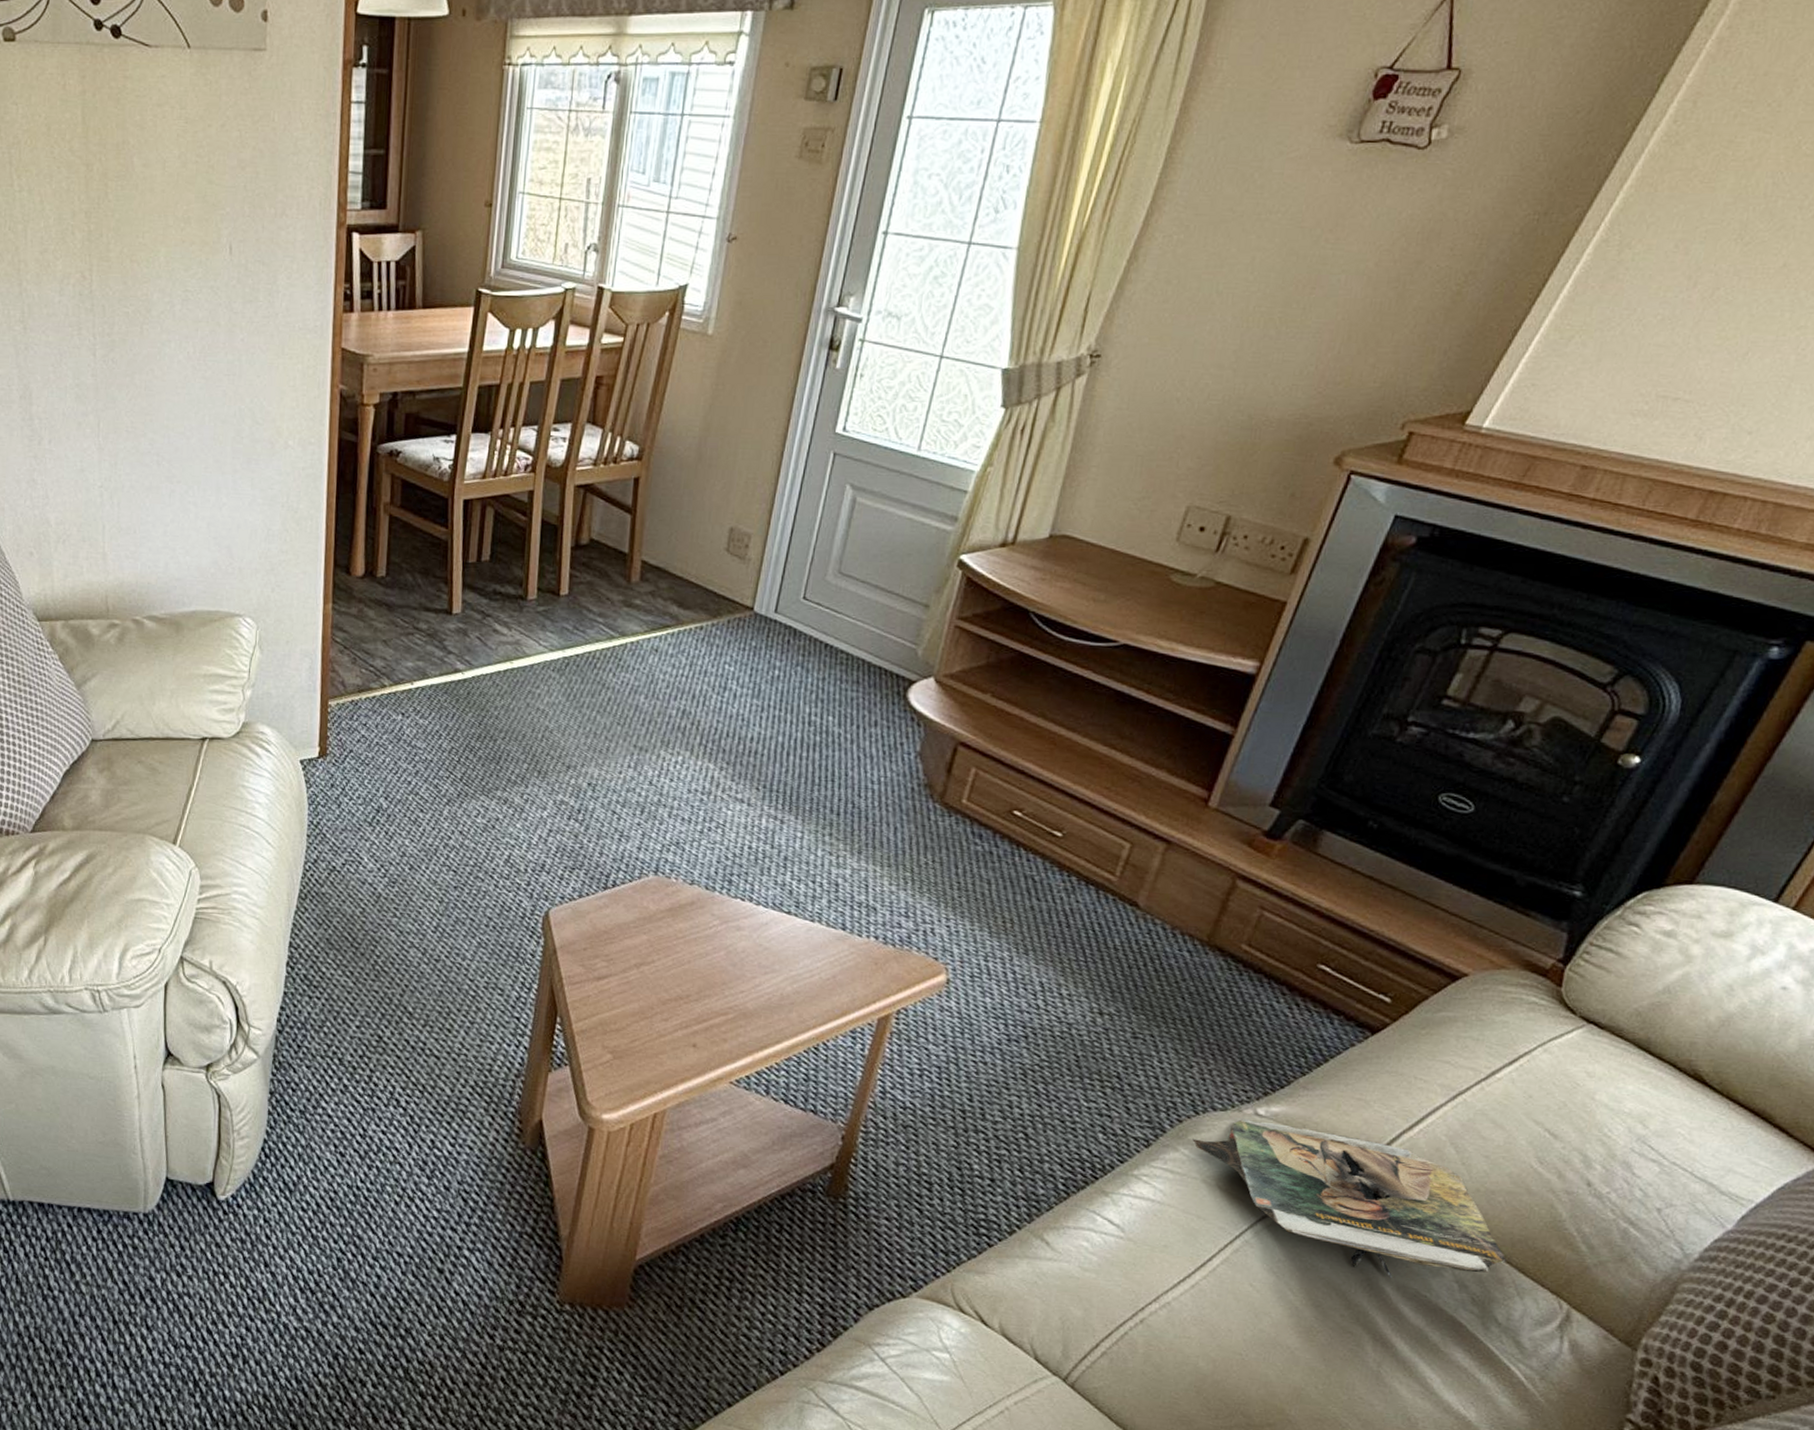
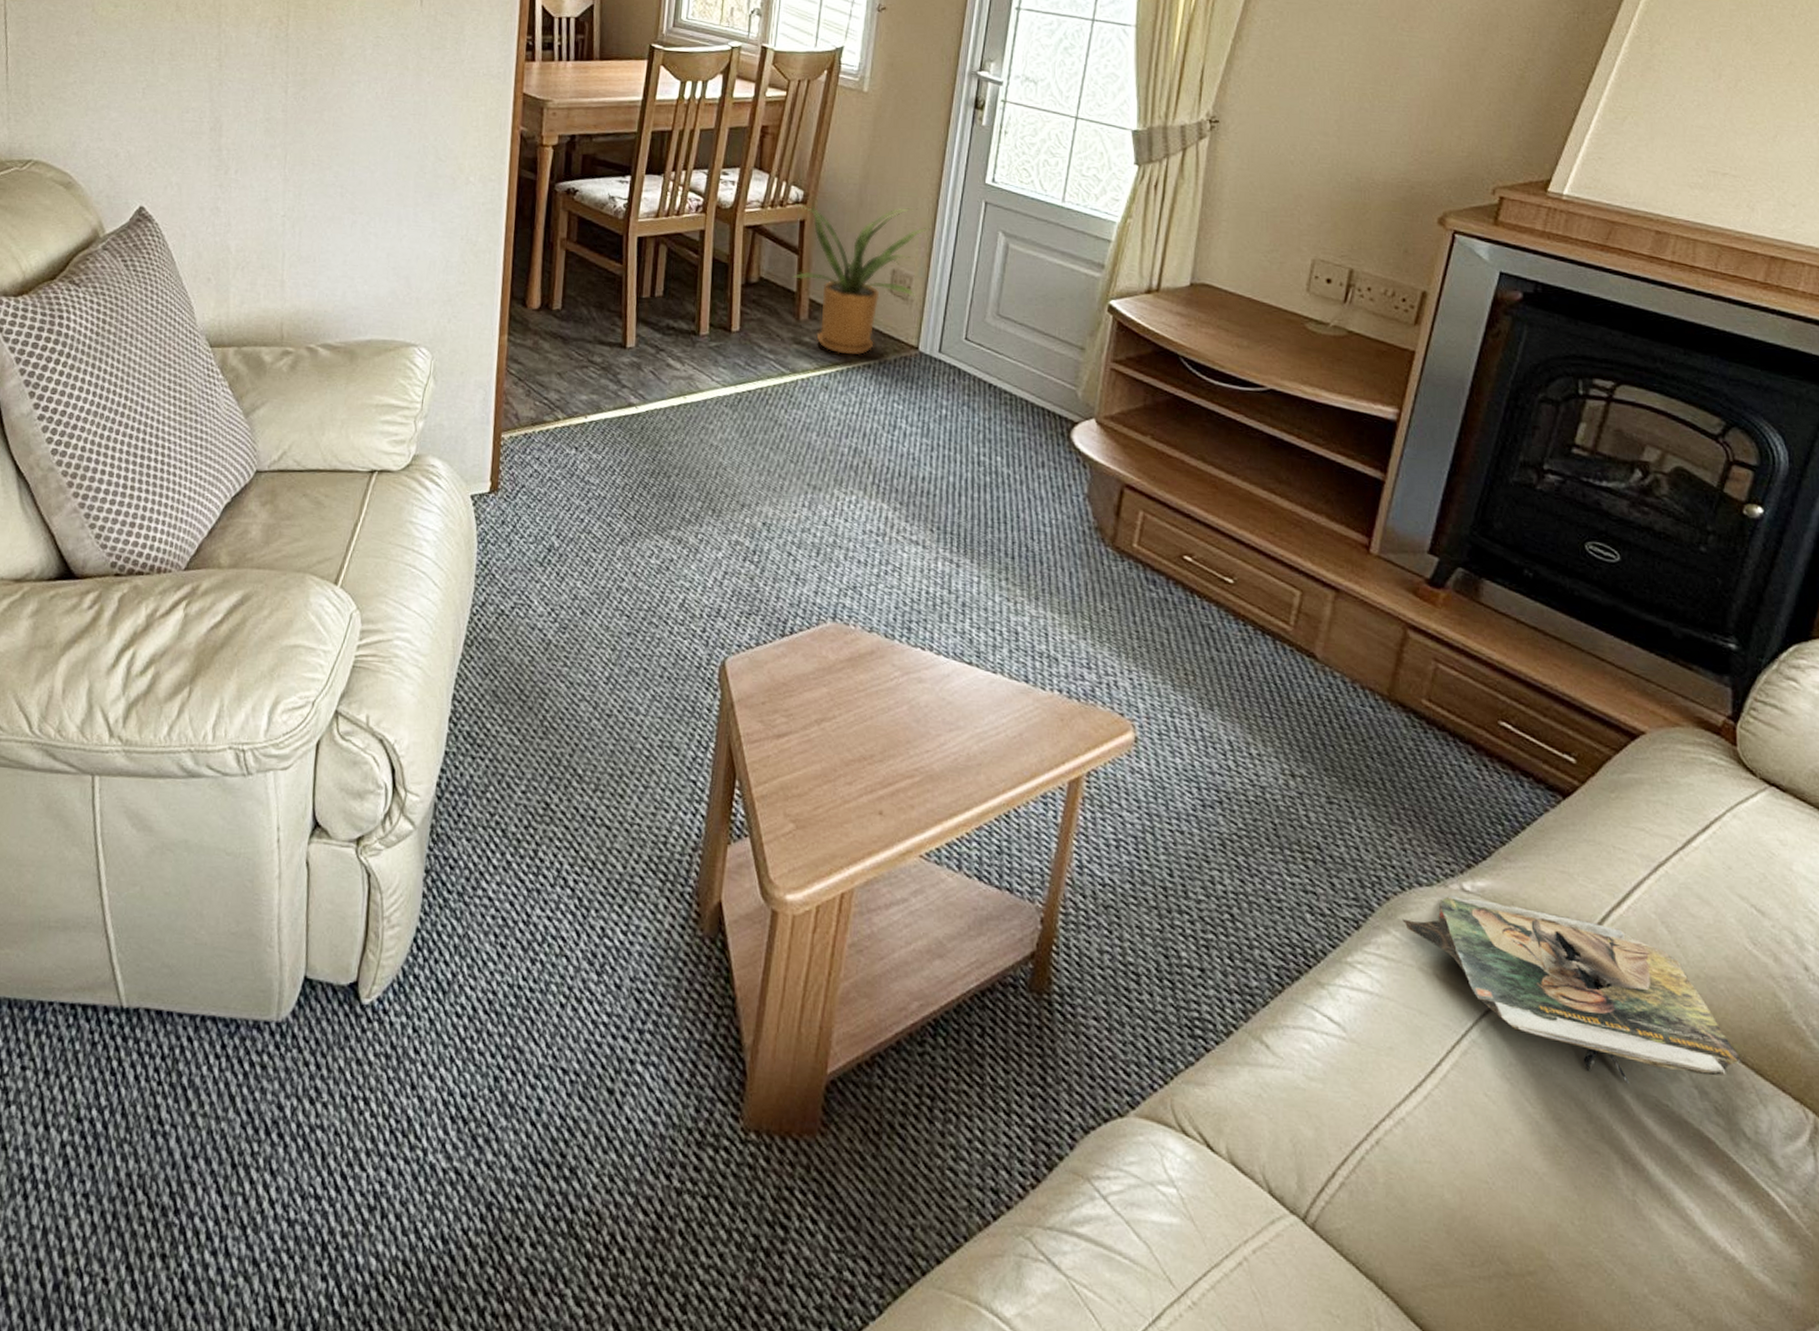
house plant: none [624,460,773,617] -> present [792,204,930,356]

